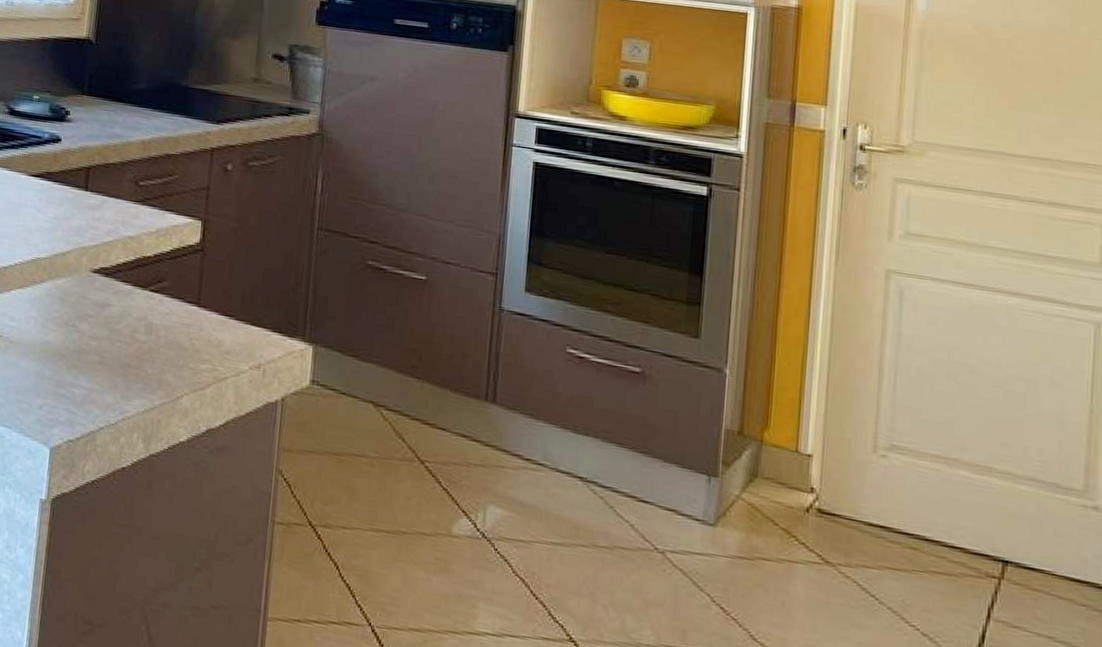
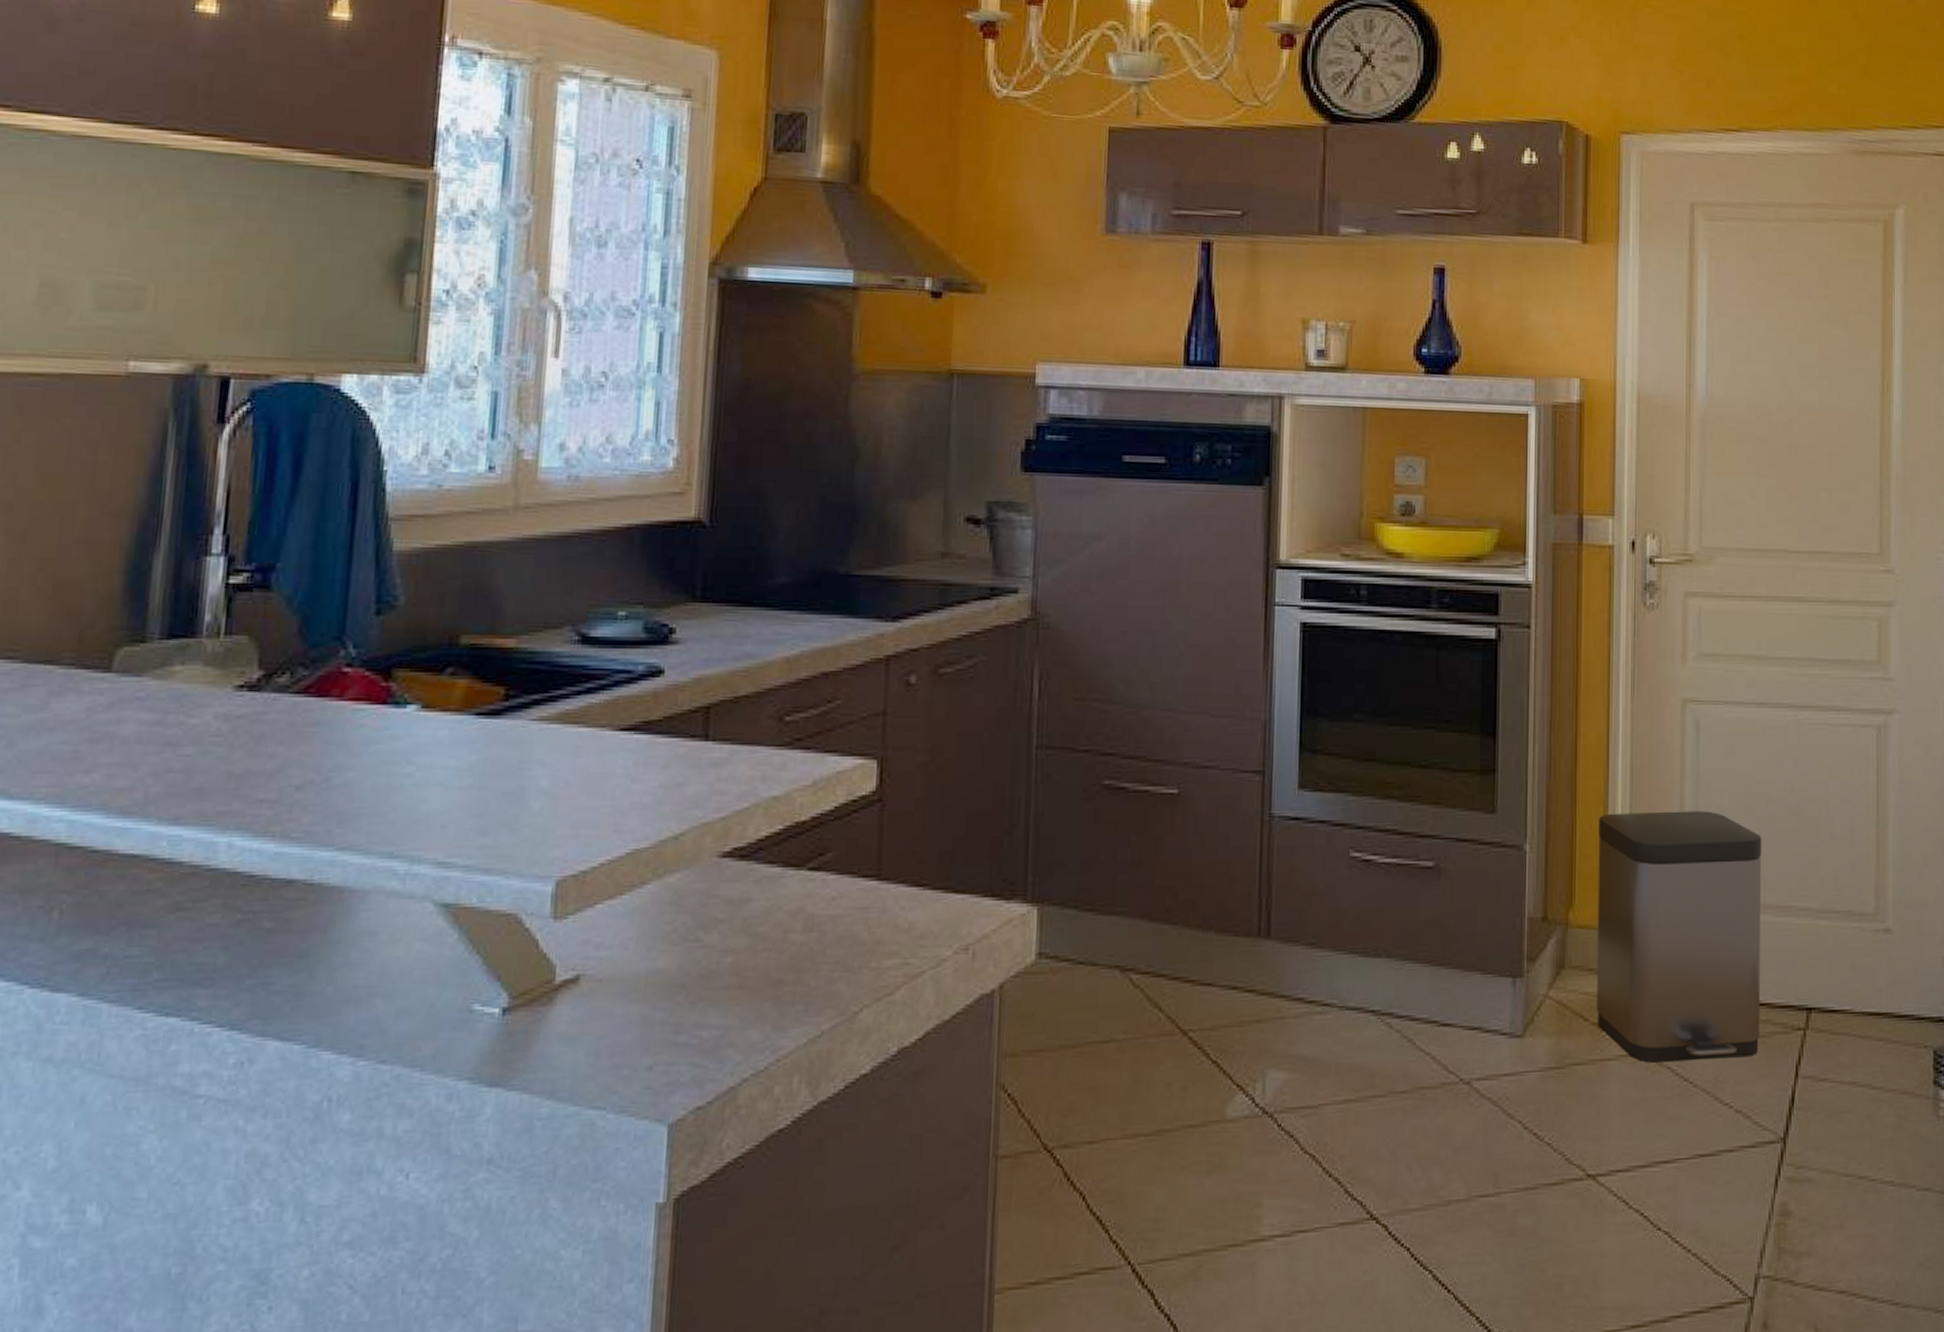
pedal bin: none [786,356,964,590] -> present [1596,811,1762,1063]

